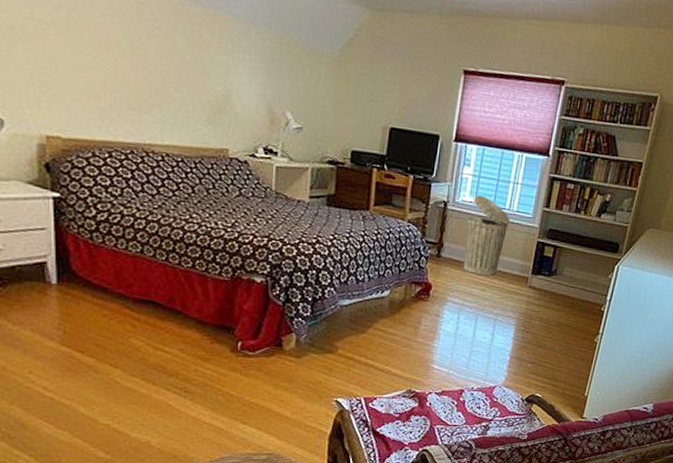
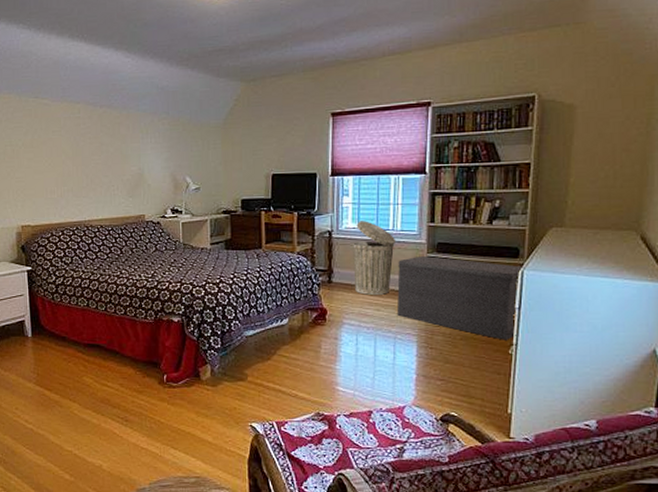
bench: none [500,239,620,330] -> present [396,255,524,340]

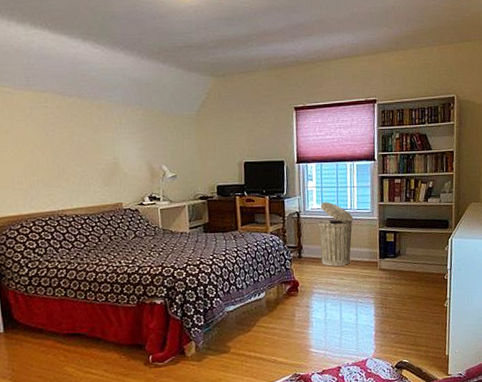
bench: present [396,255,524,340] -> none [356,230,452,296]

